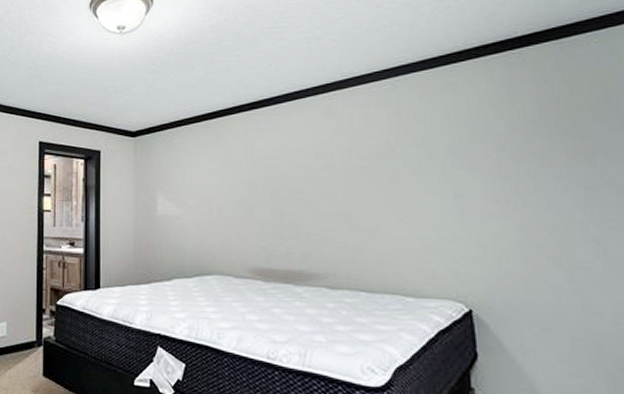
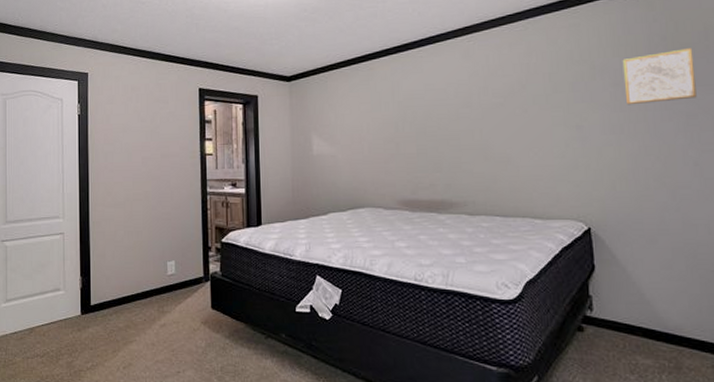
wall art: none [507,112,597,174] -> present [622,48,697,105]

